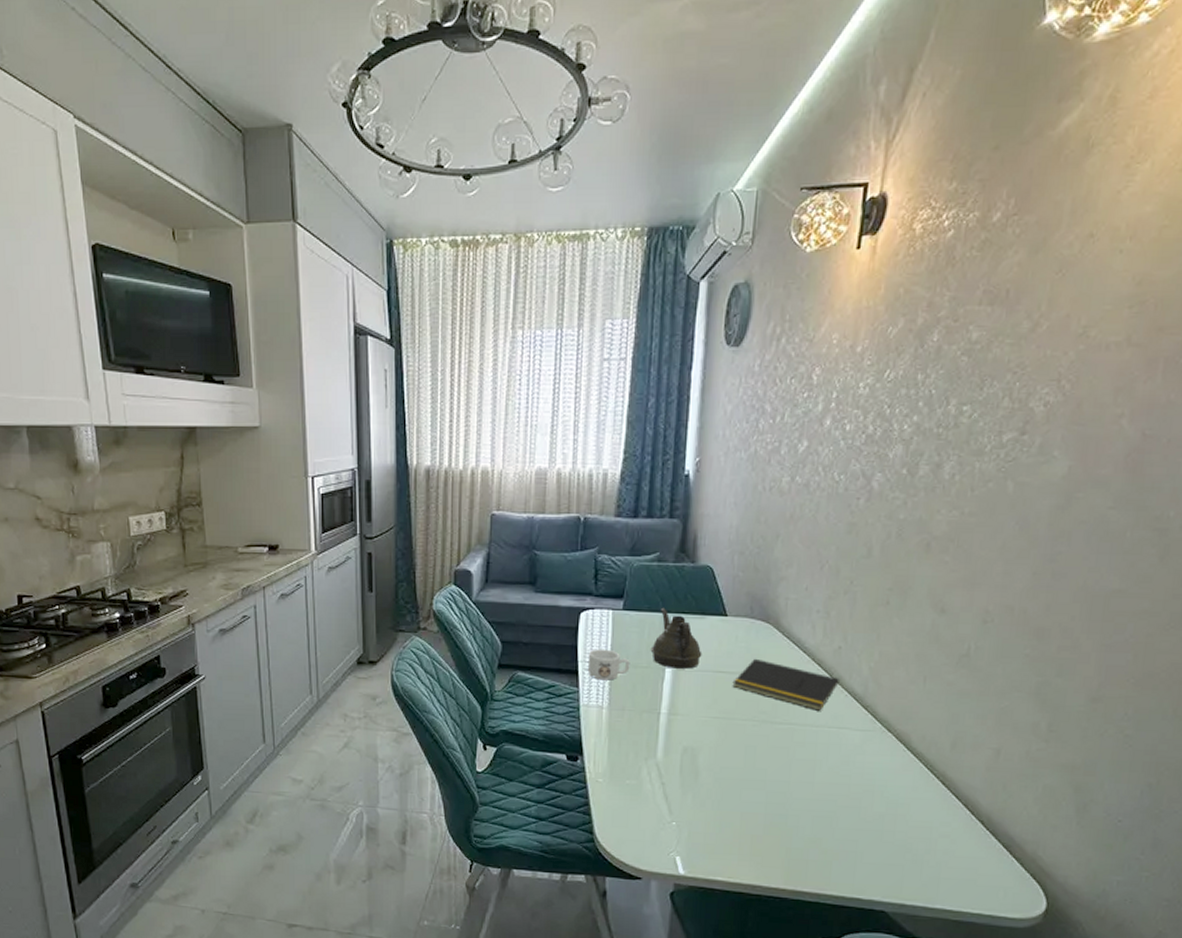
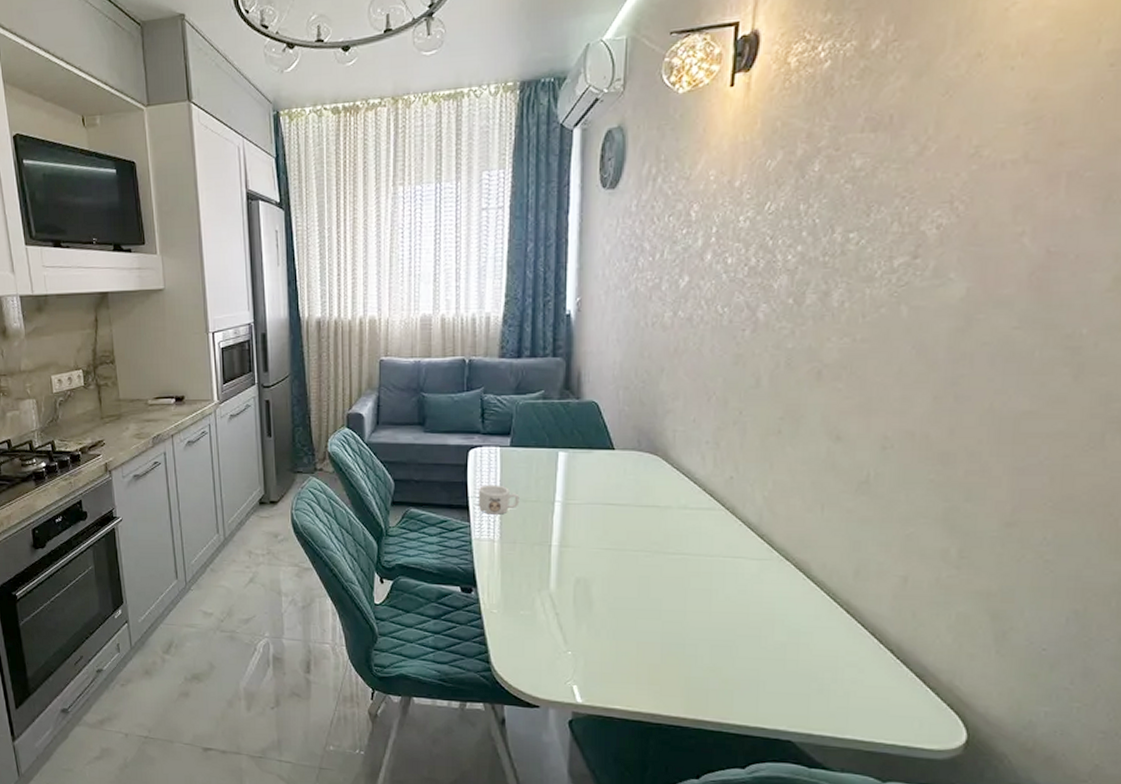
teapot: present [650,607,702,669] -> none [539,443,591,502]
notepad: present [732,658,839,711] -> none [622,490,732,541]

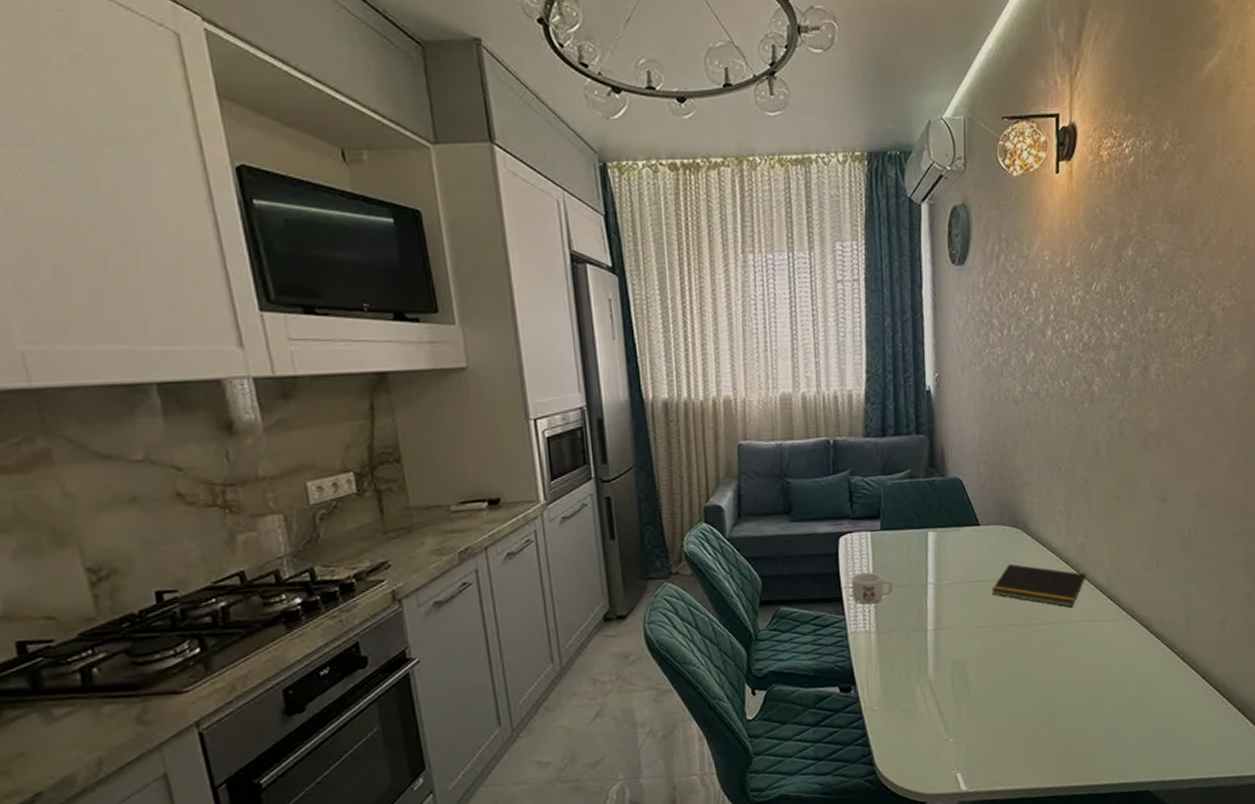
notepad: none [622,490,732,541] -> present [991,563,1086,608]

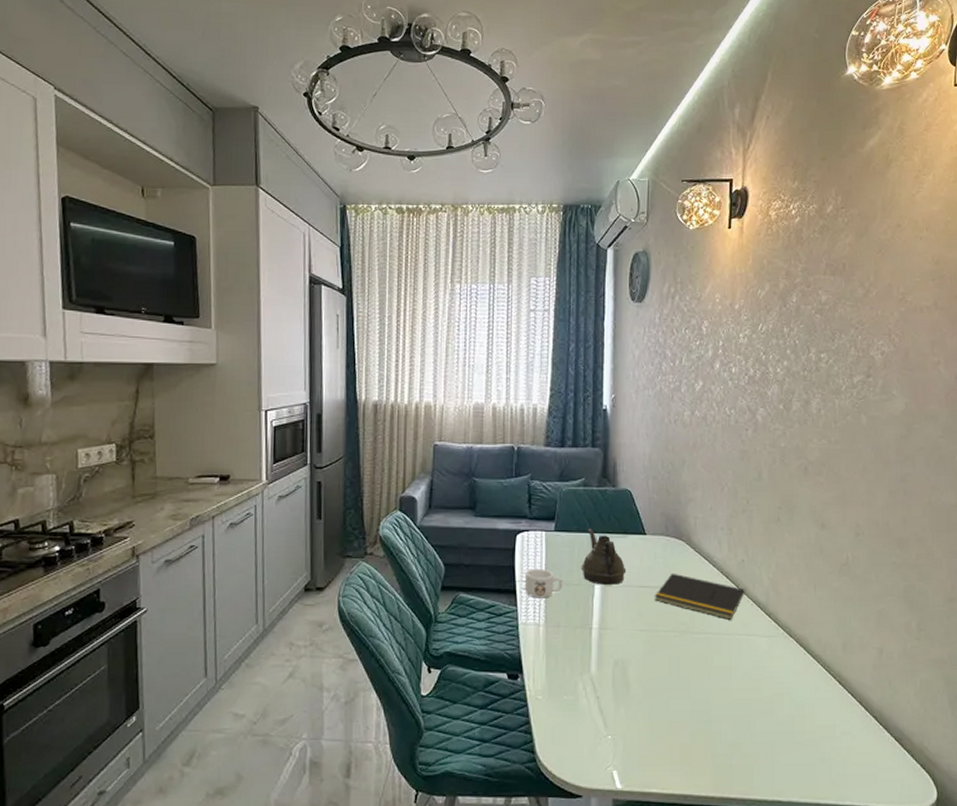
teapot: none [911,523,961,584] -> present [580,528,627,585]

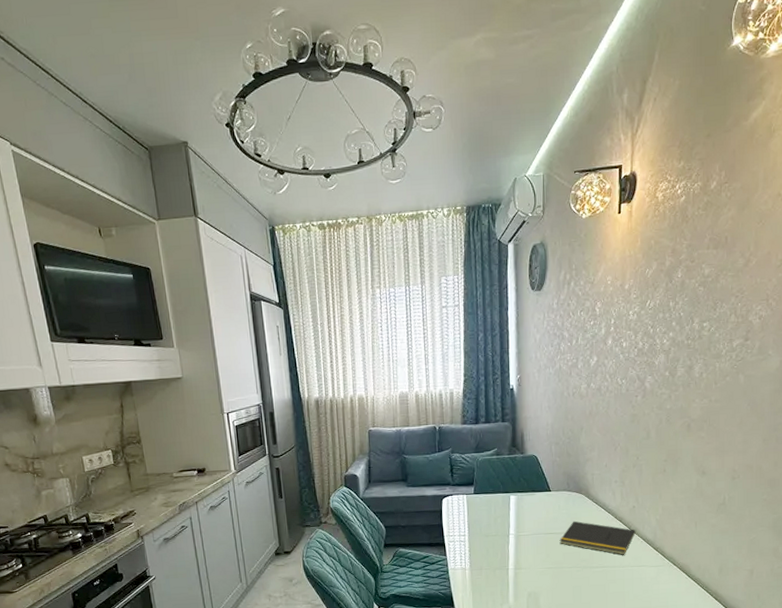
mug: present [524,568,563,598] -> none [451,524,483,549]
teapot: present [580,528,627,585] -> none [497,489,535,534]

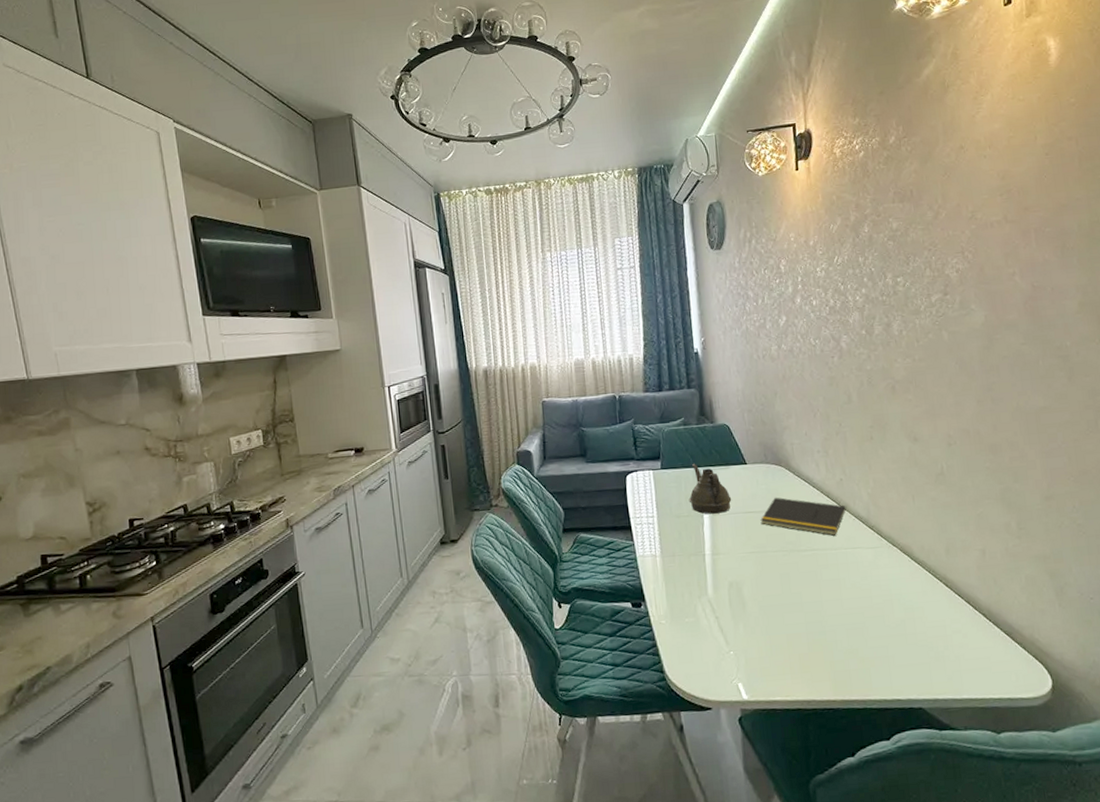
teapot: none [497,489,535,534] -> present [688,463,732,514]

